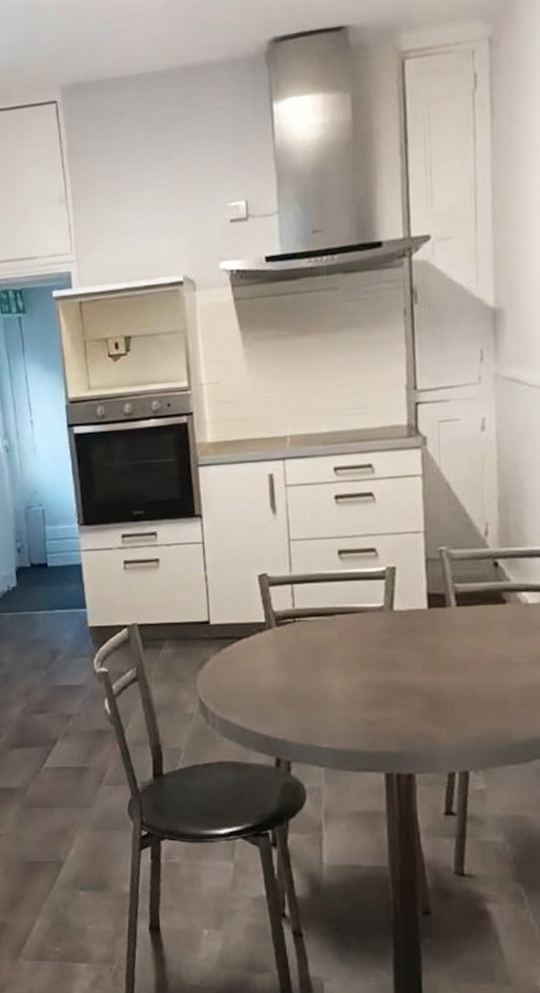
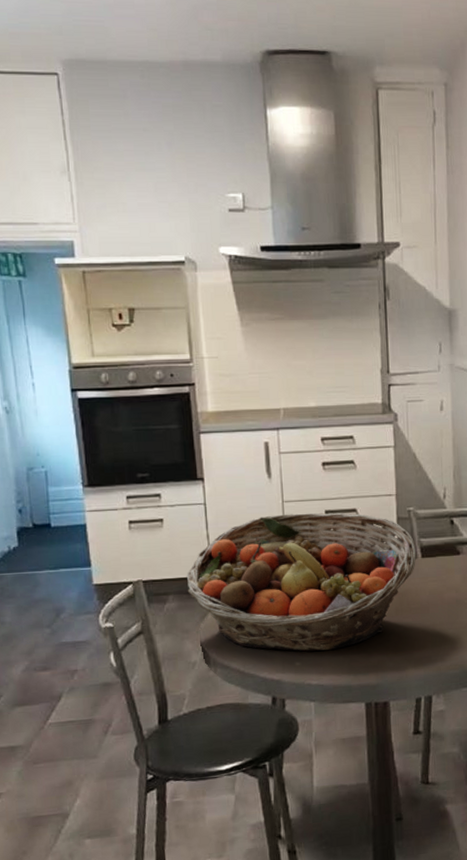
fruit basket: none [183,552,450,711] -> present [186,512,417,652]

